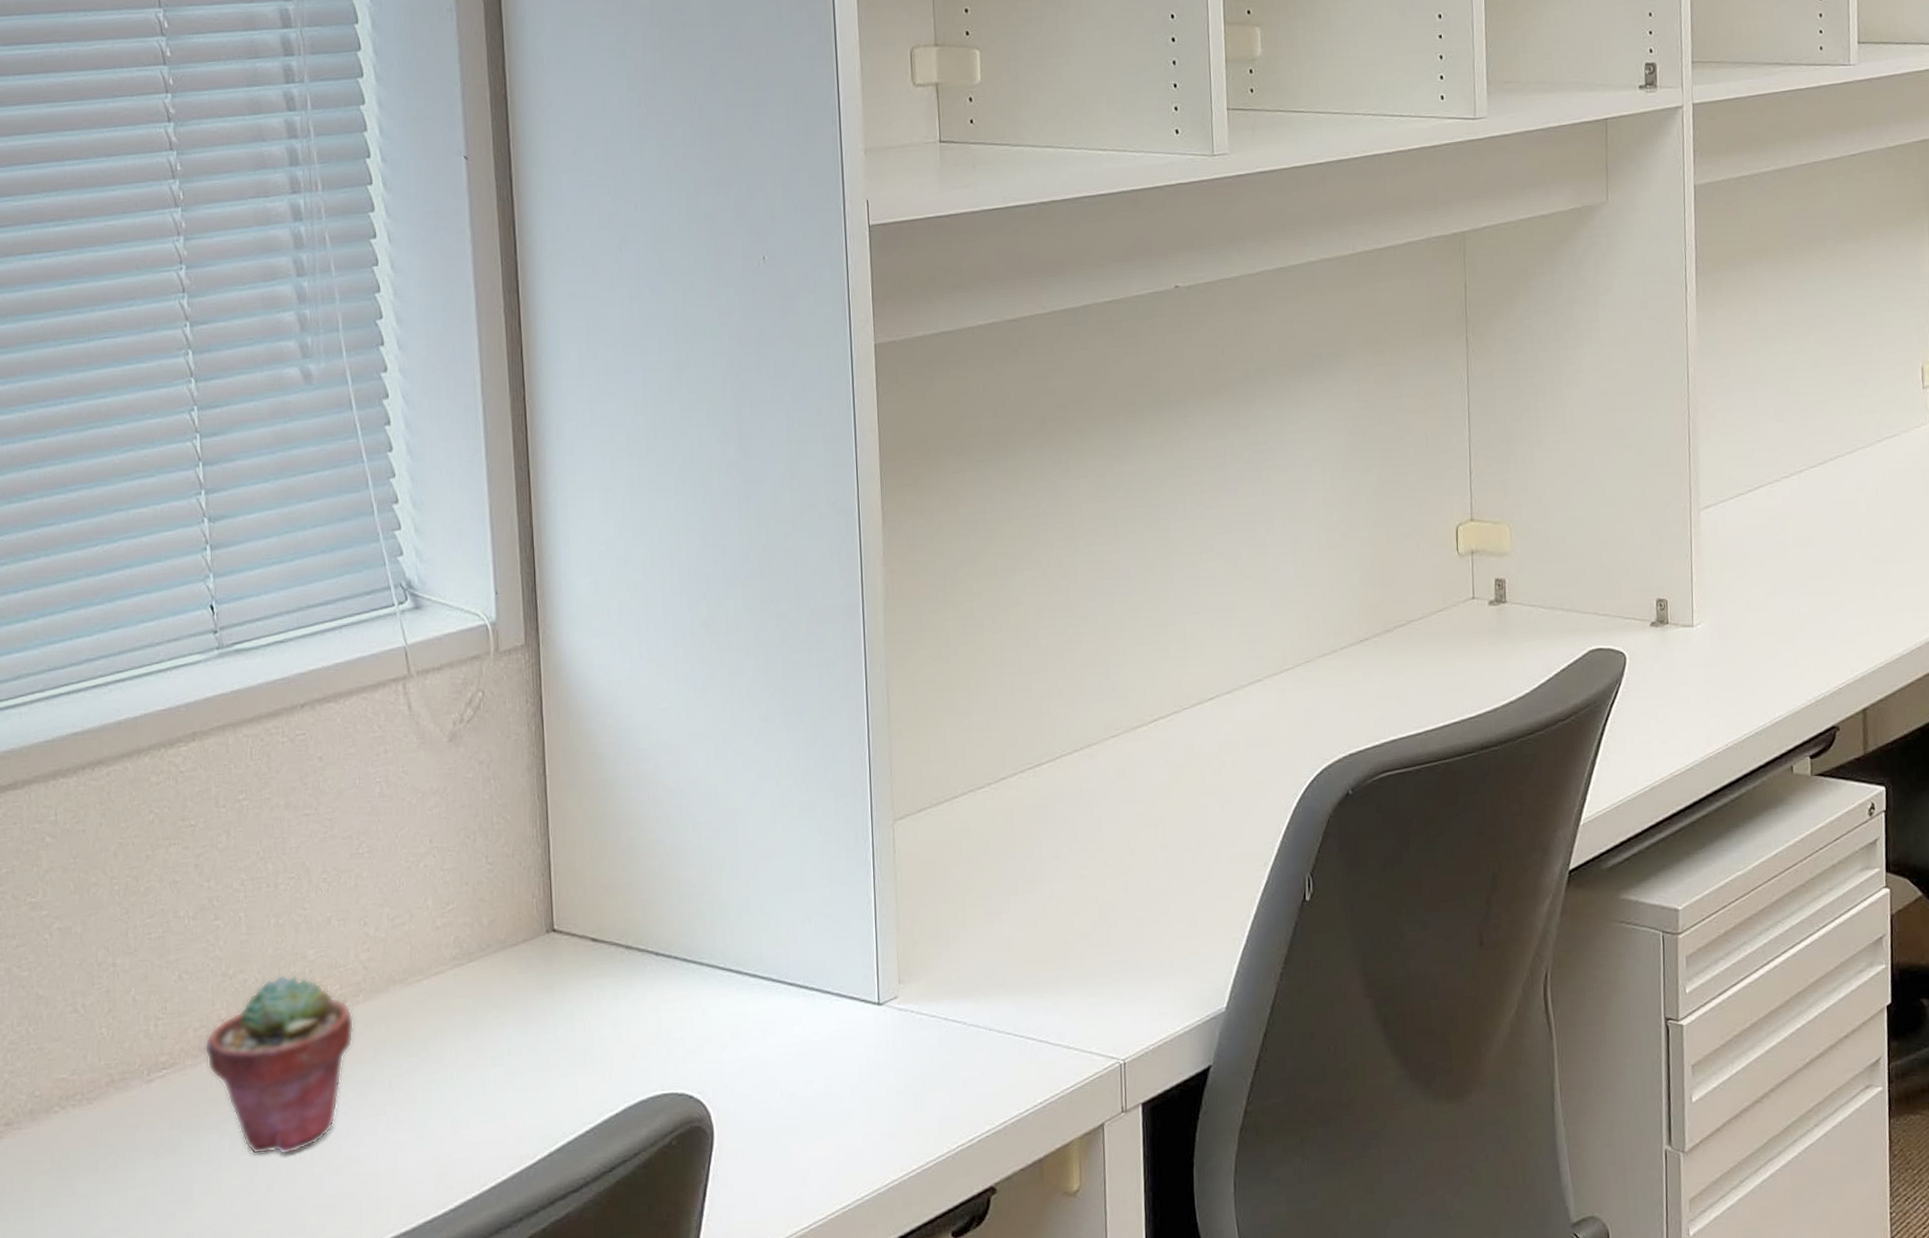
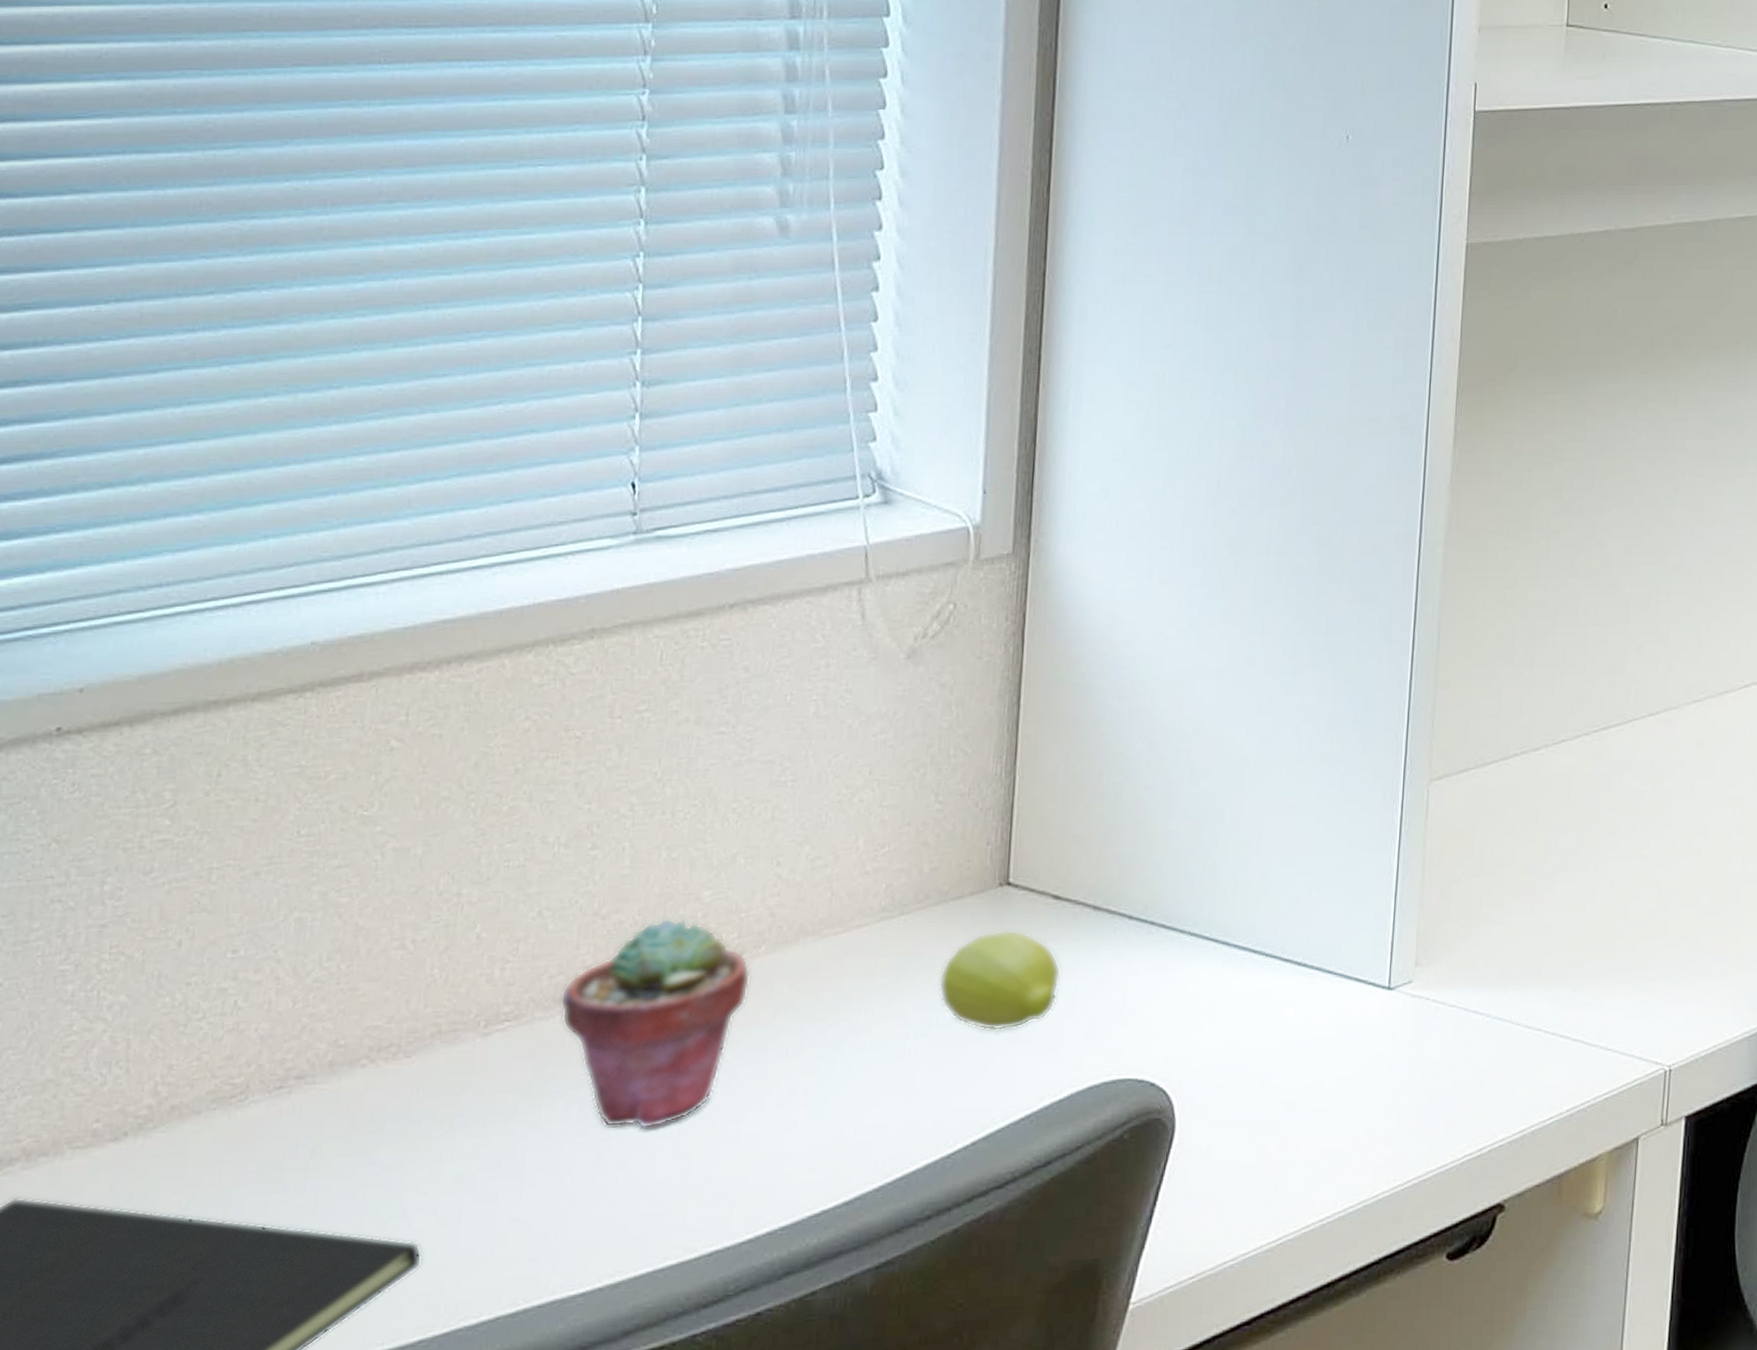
fruit: none [506,969,606,1058] -> present [938,929,1062,1031]

